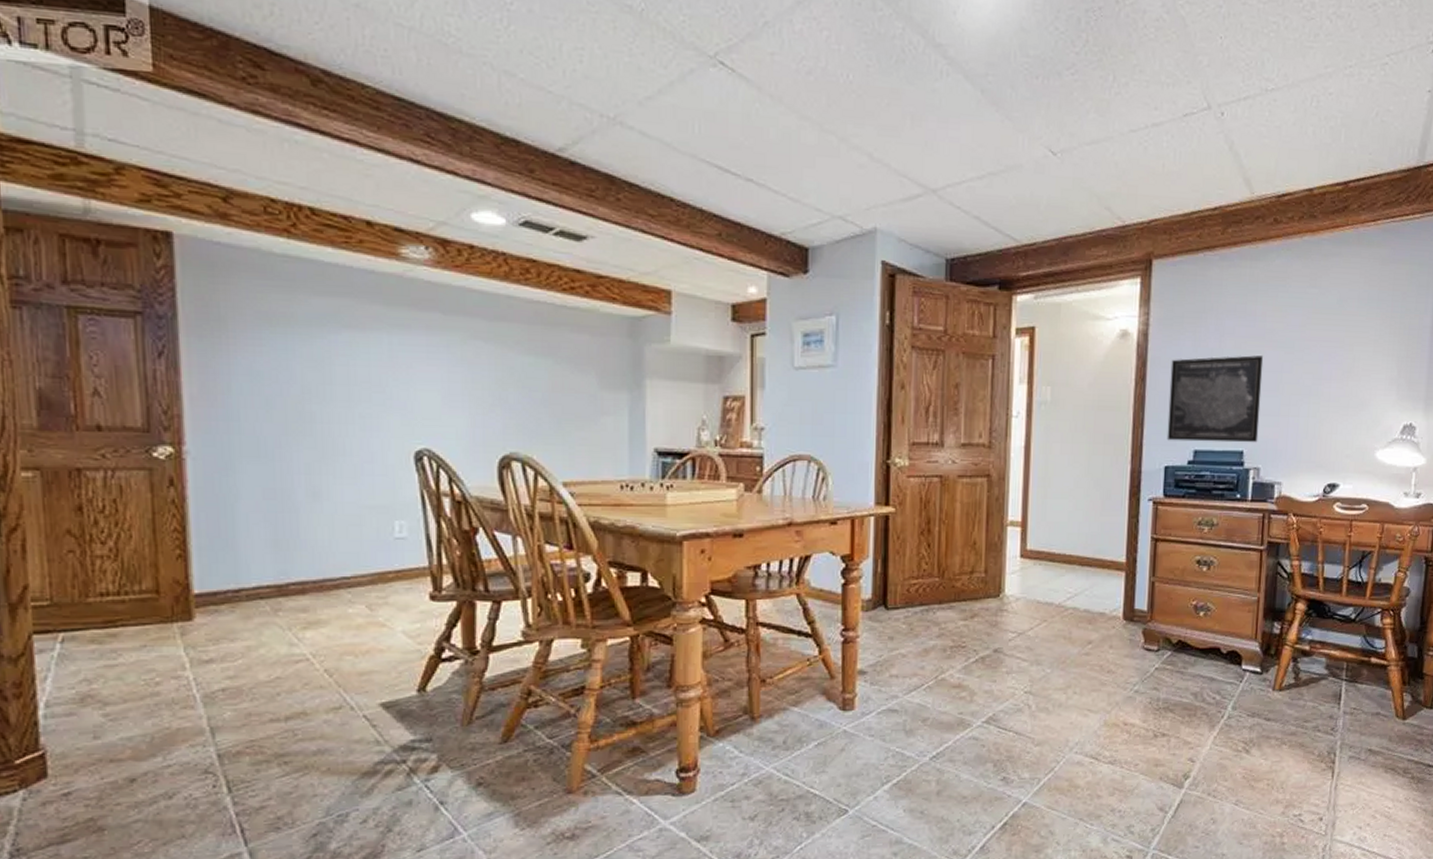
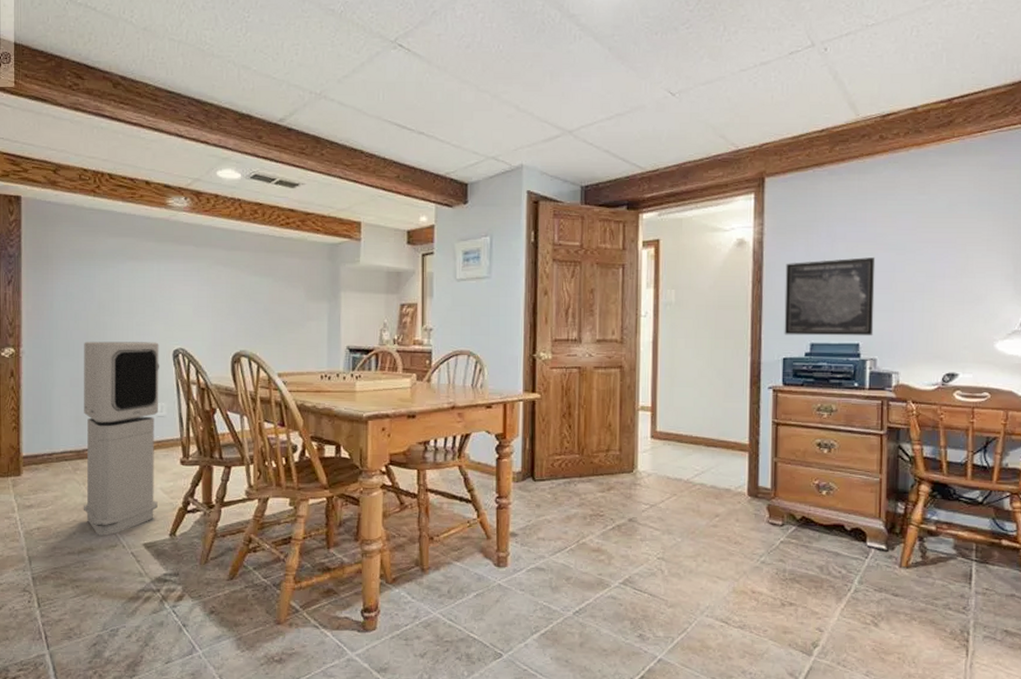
air purifier: none [281,438,399,695] -> present [83,341,160,536]

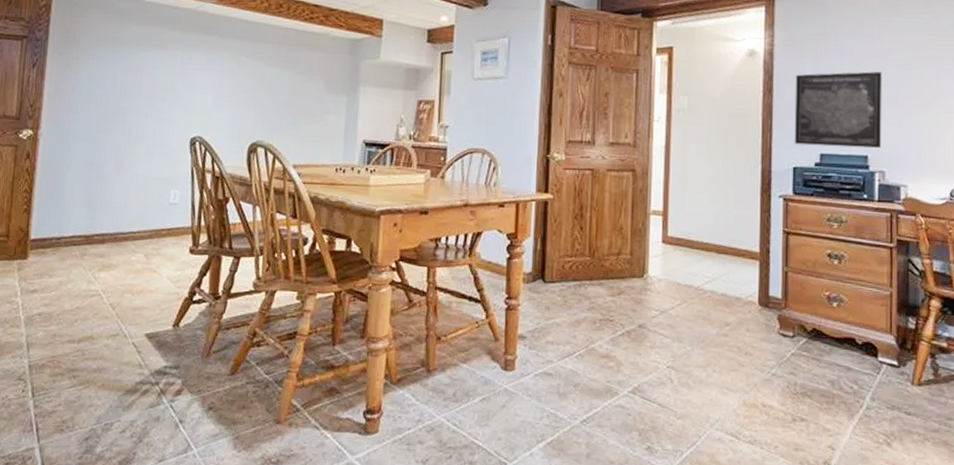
air purifier: present [83,341,160,536] -> none [87,126,177,324]

